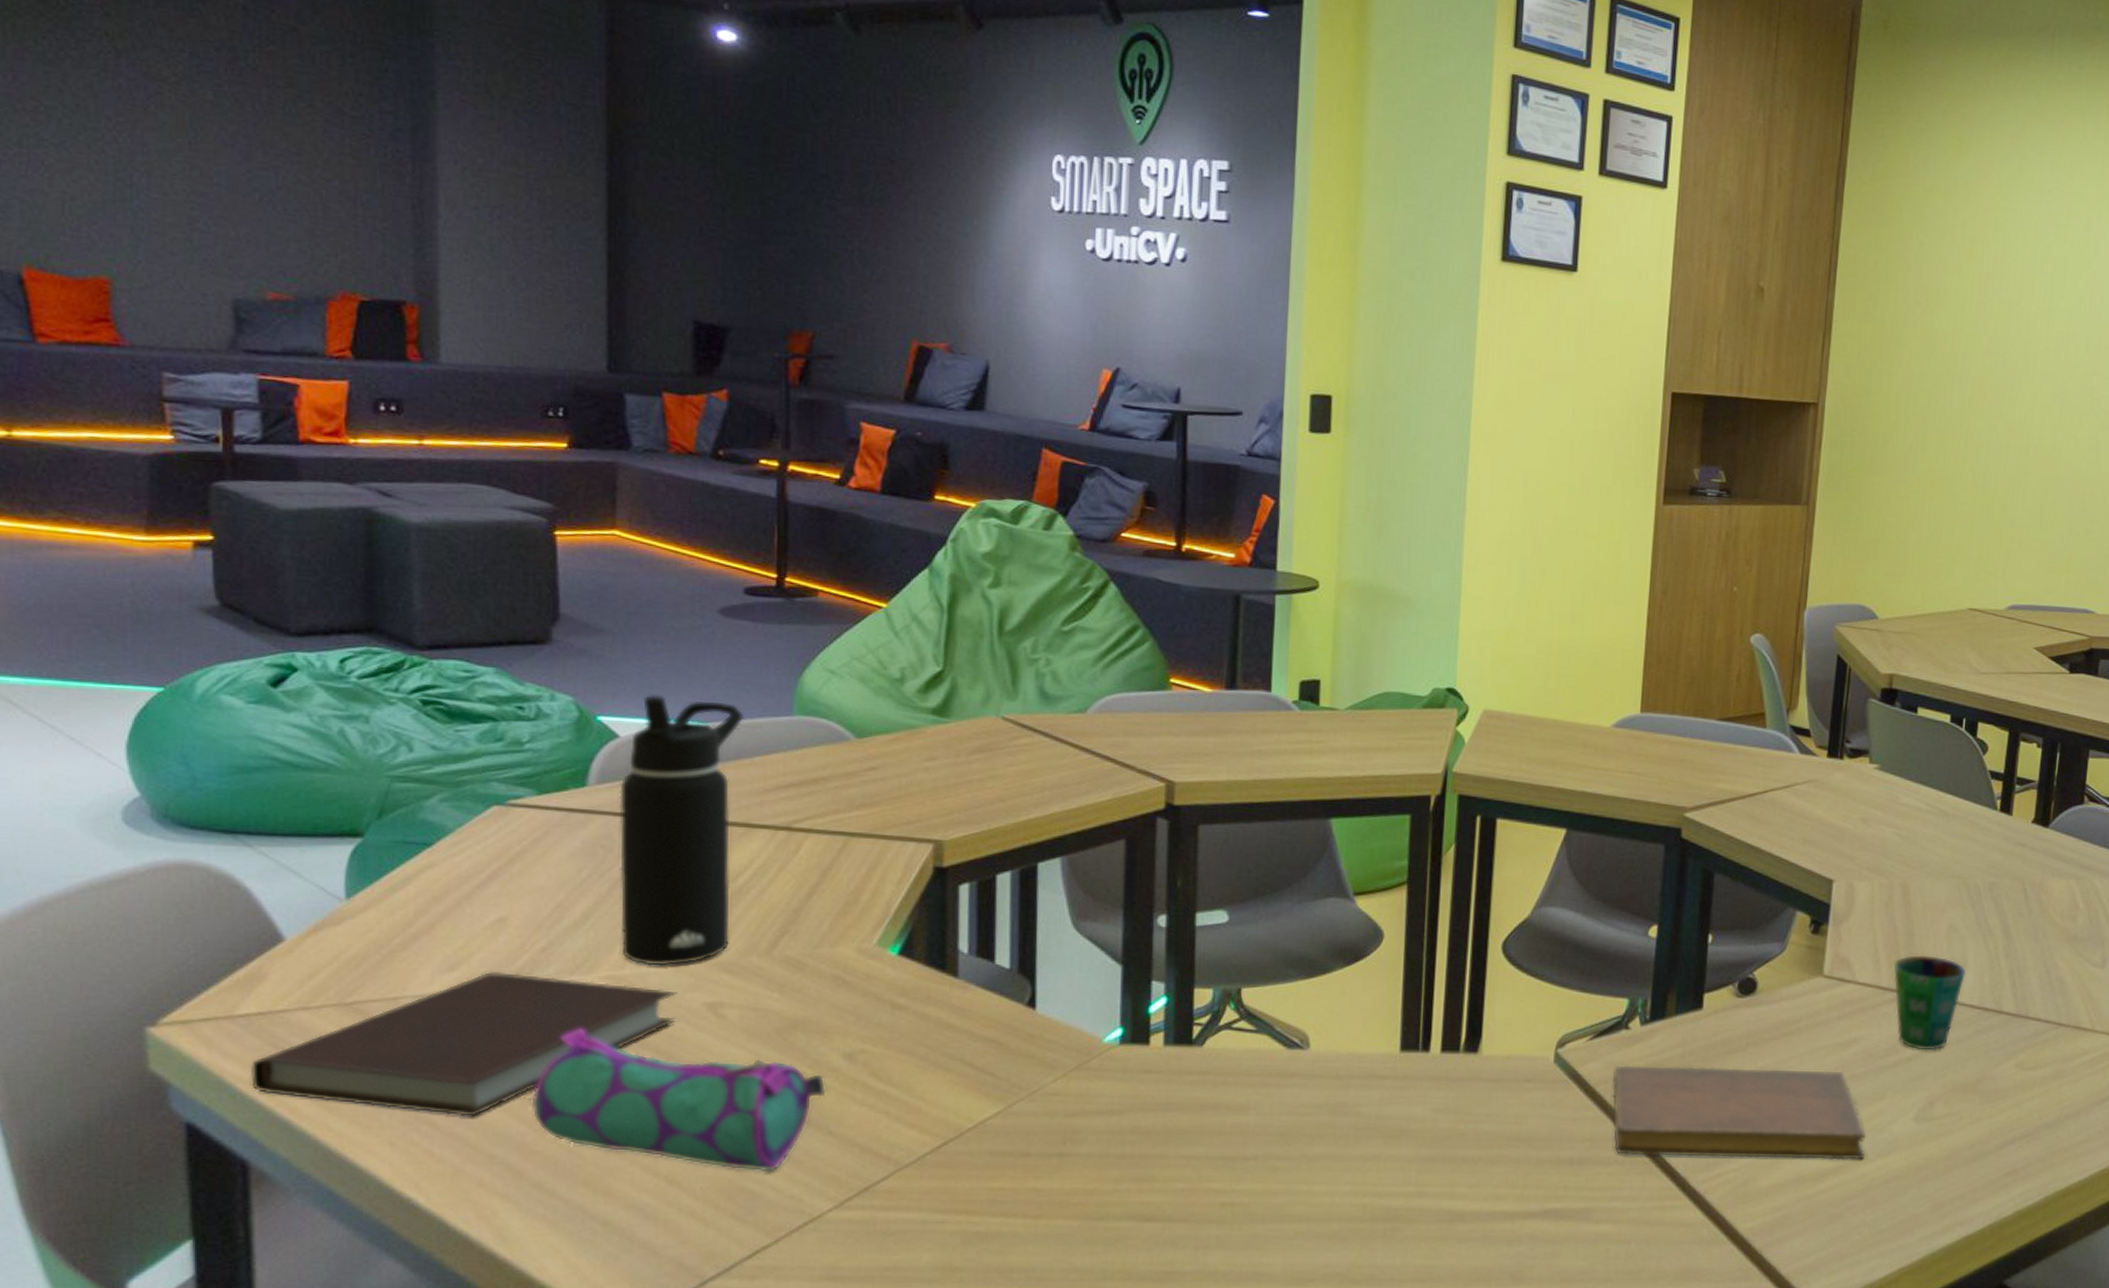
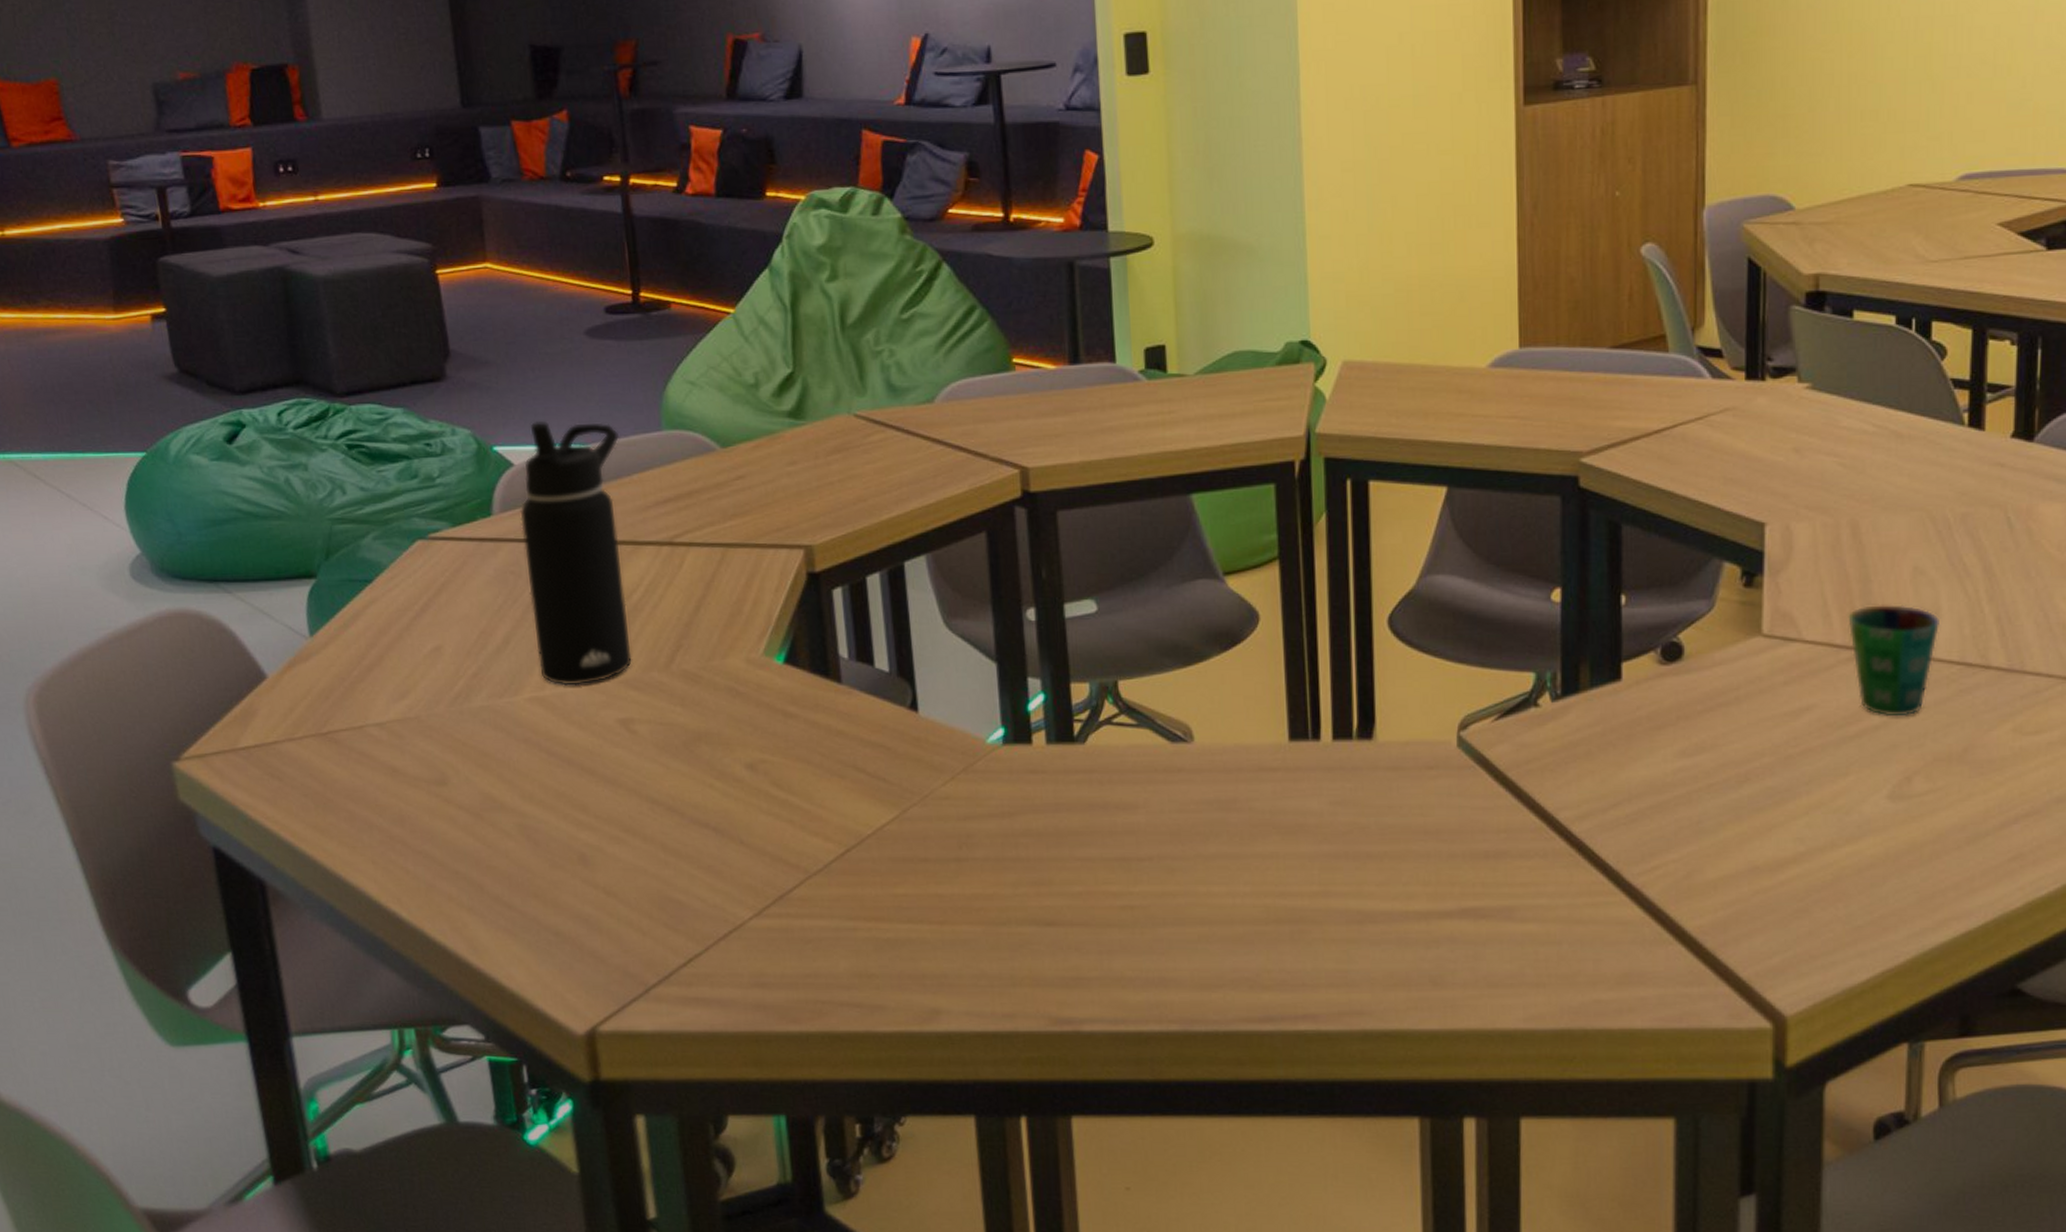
notebook: present [251,972,677,1117] -> none [256,698,595,835]
pencil case: present [531,1028,827,1172] -> none [481,748,734,883]
notebook: present [1612,1065,1866,1160] -> none [1524,744,1832,847]

